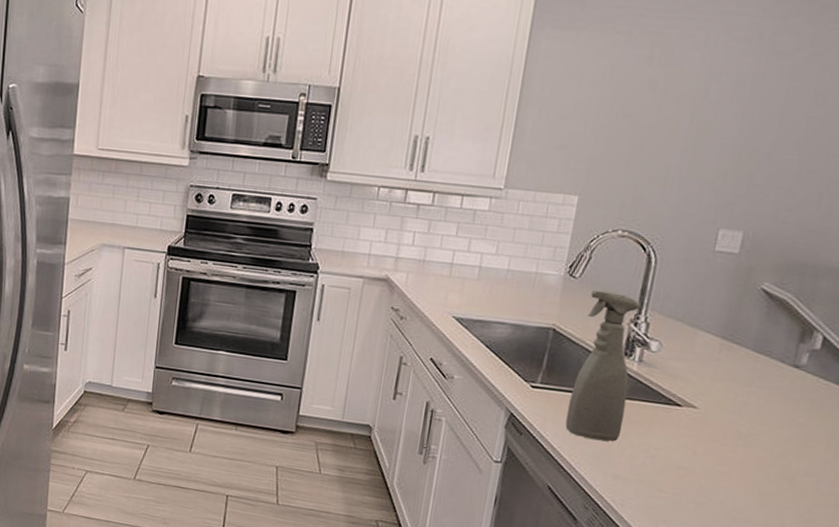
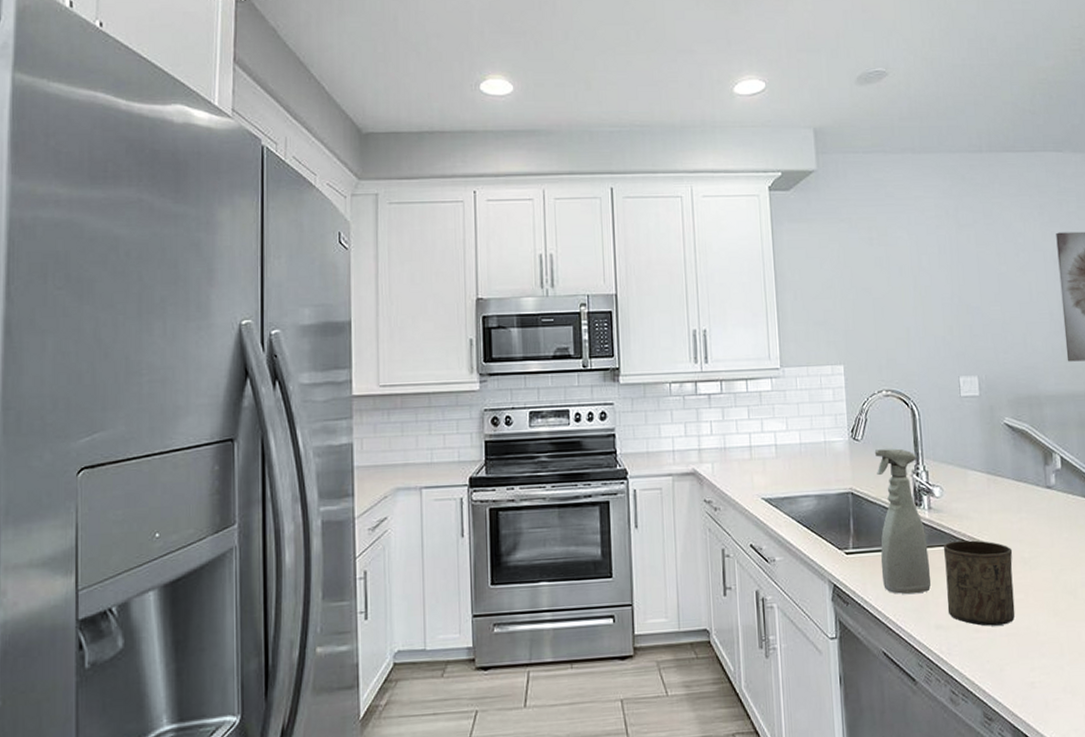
cup: none [631,398,729,492] -> present [943,540,1015,627]

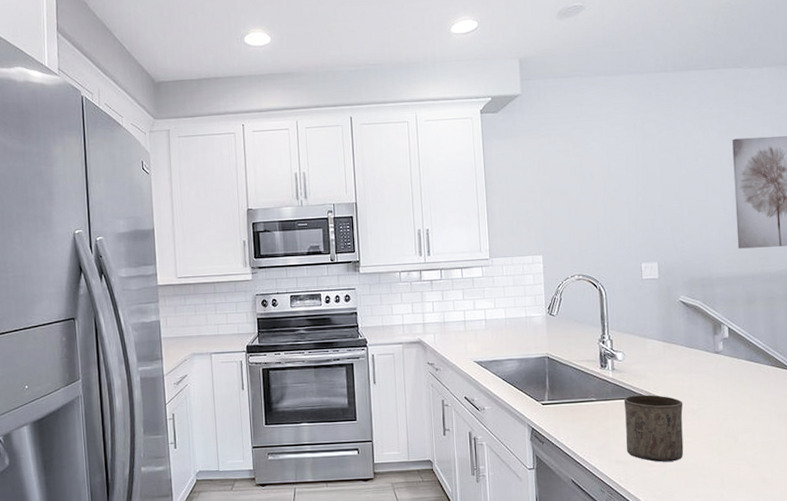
spray bottle: present [874,447,932,594] -> none [567,321,613,436]

